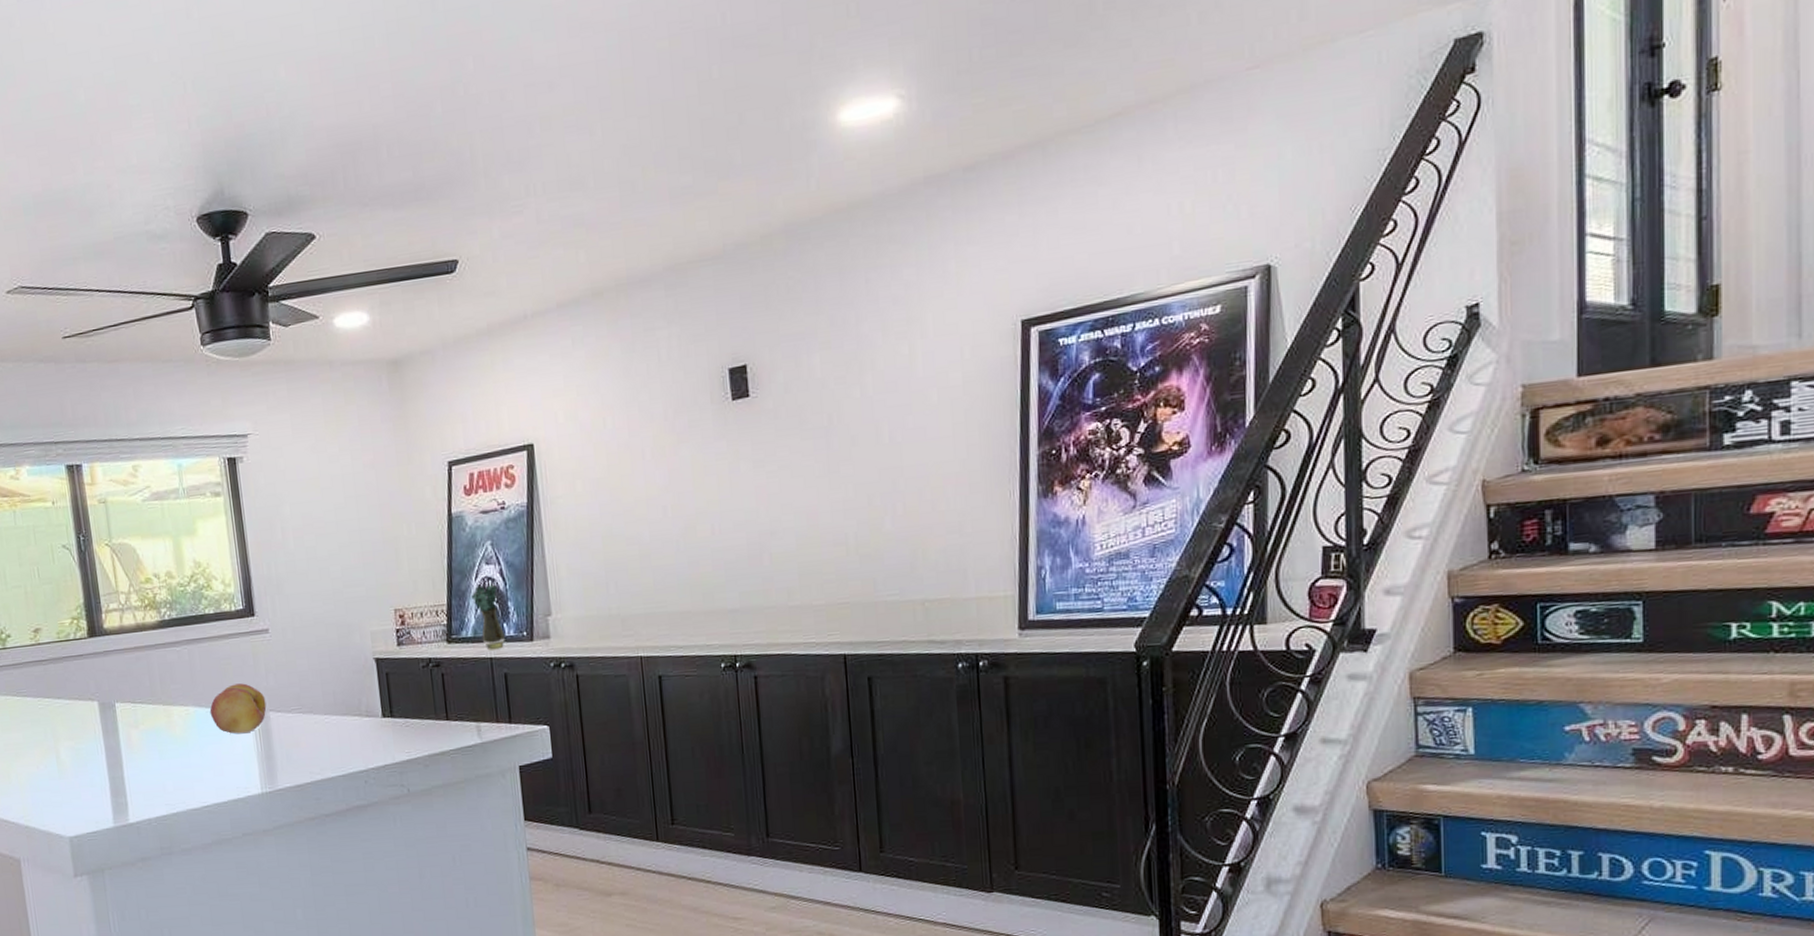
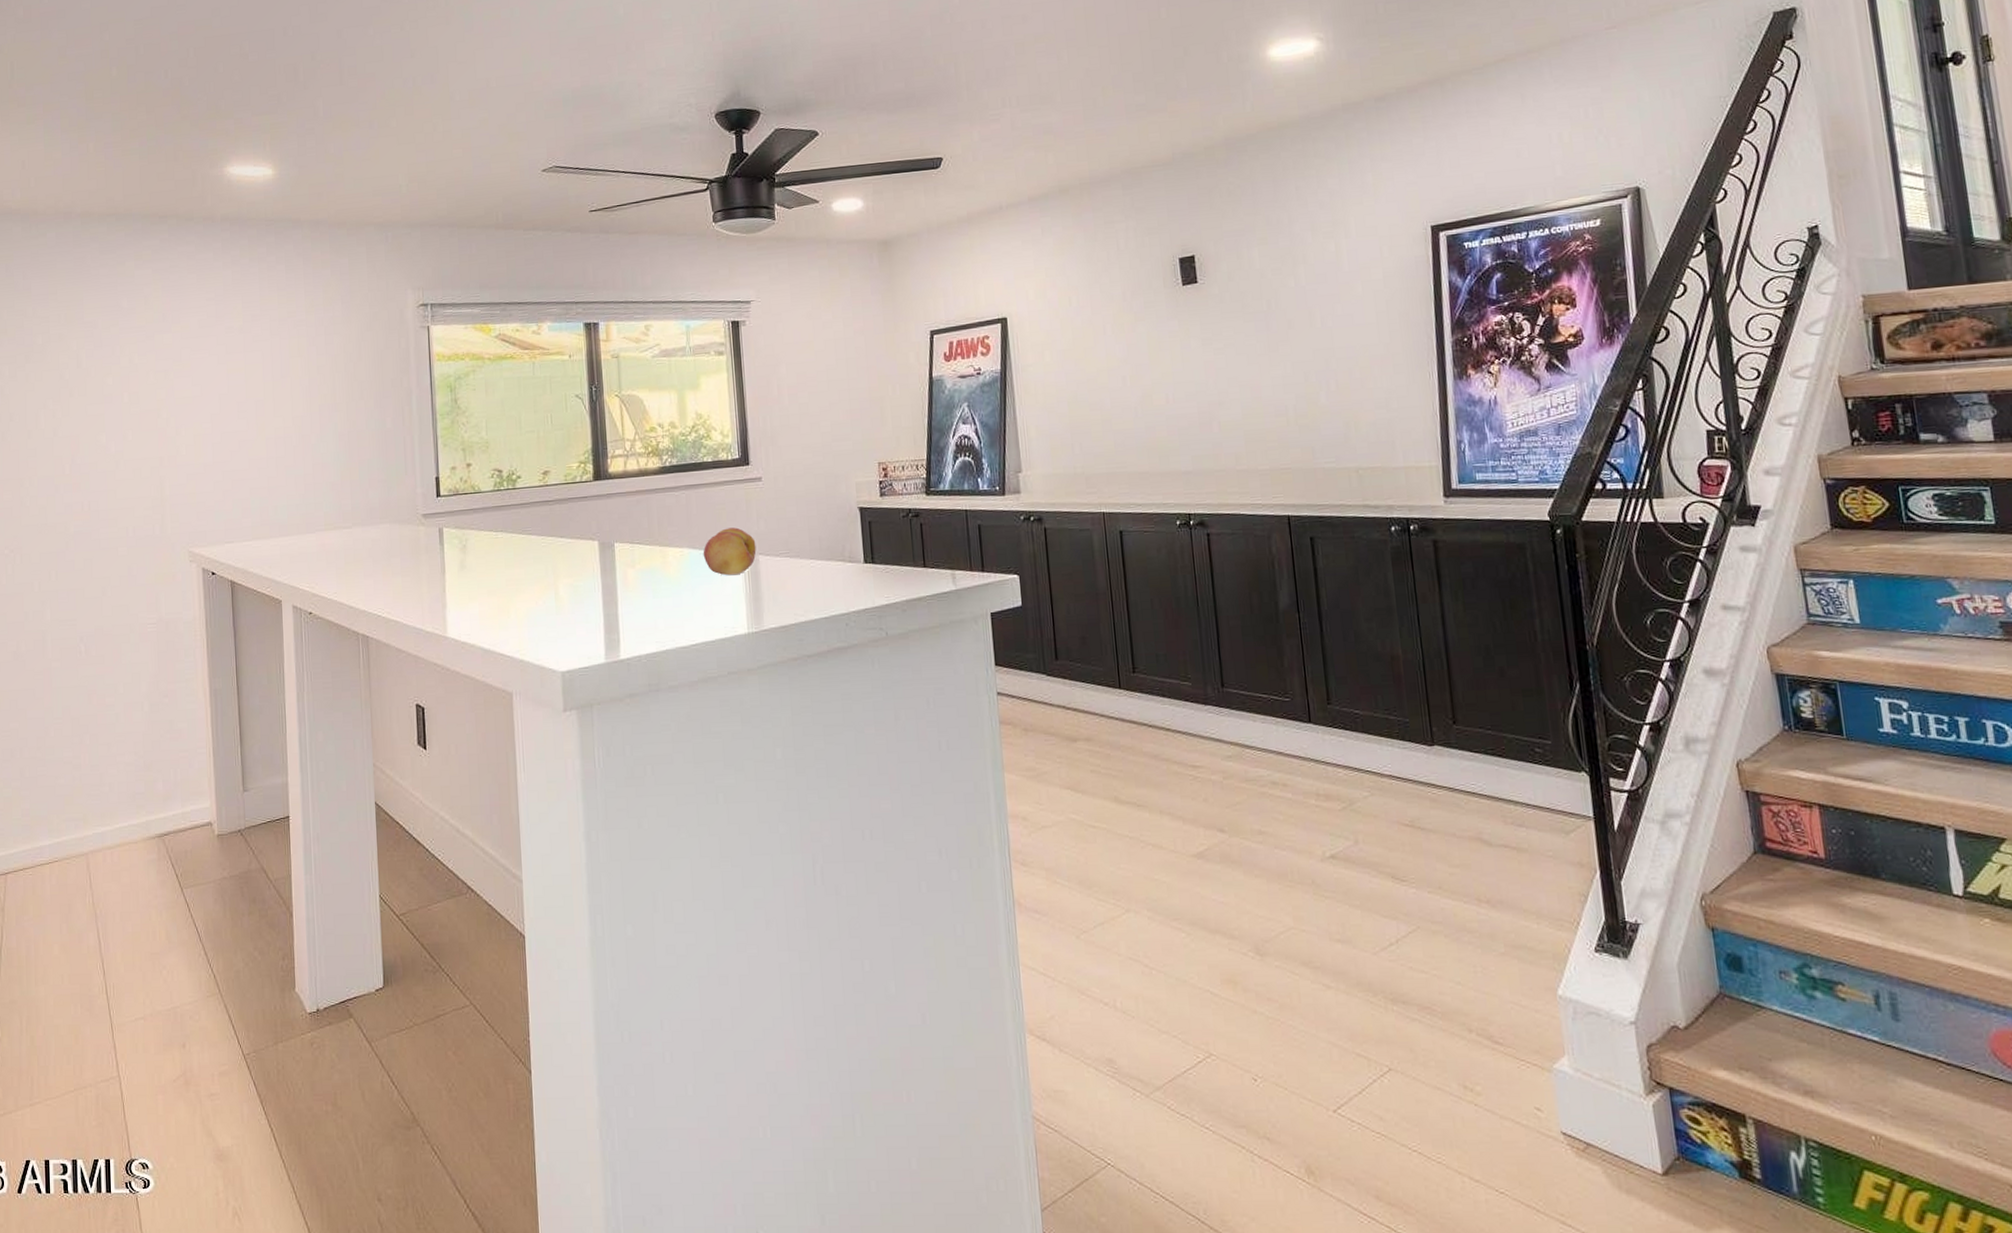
vase: present [470,583,505,651] -> none [948,441,979,503]

